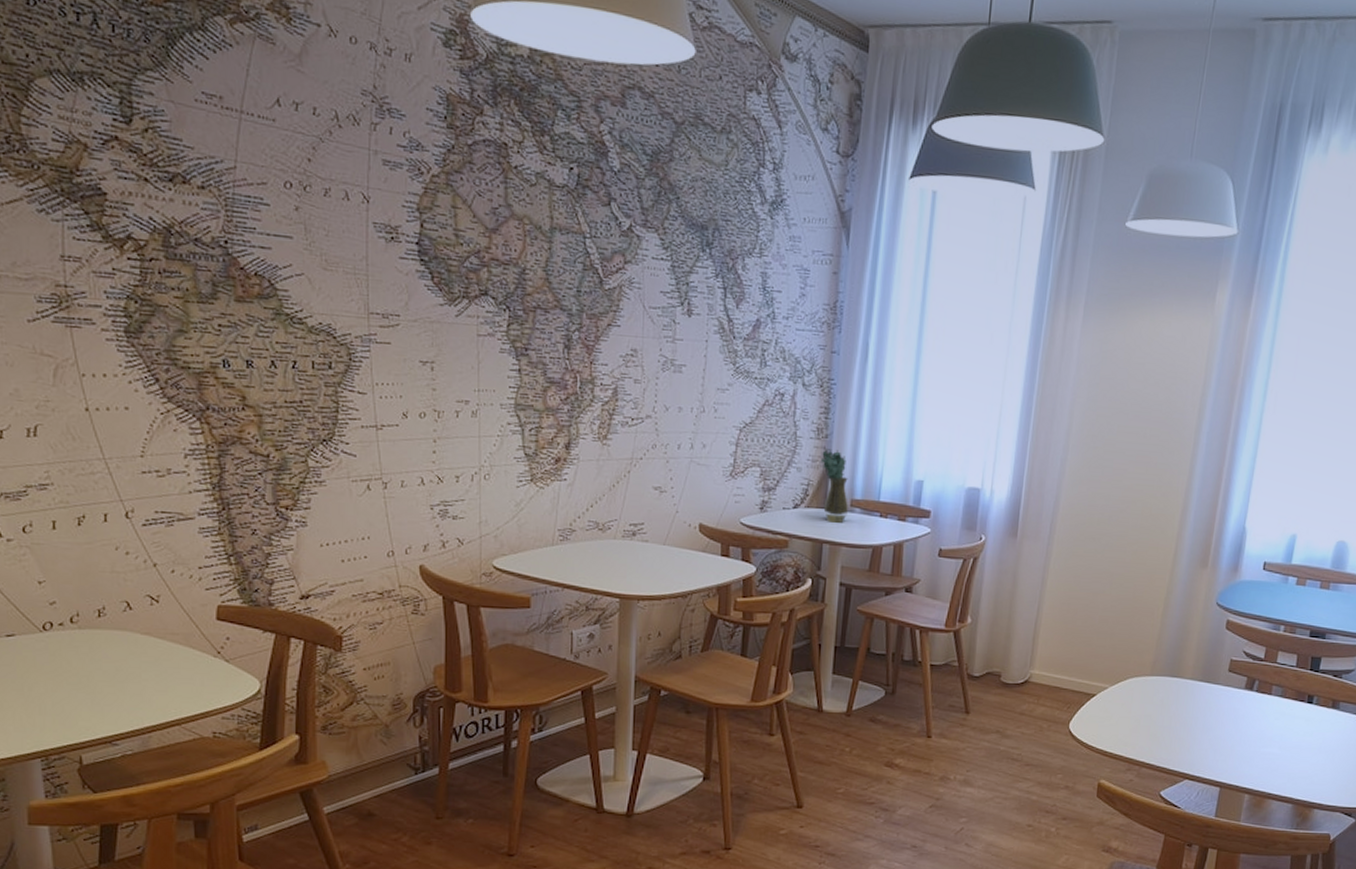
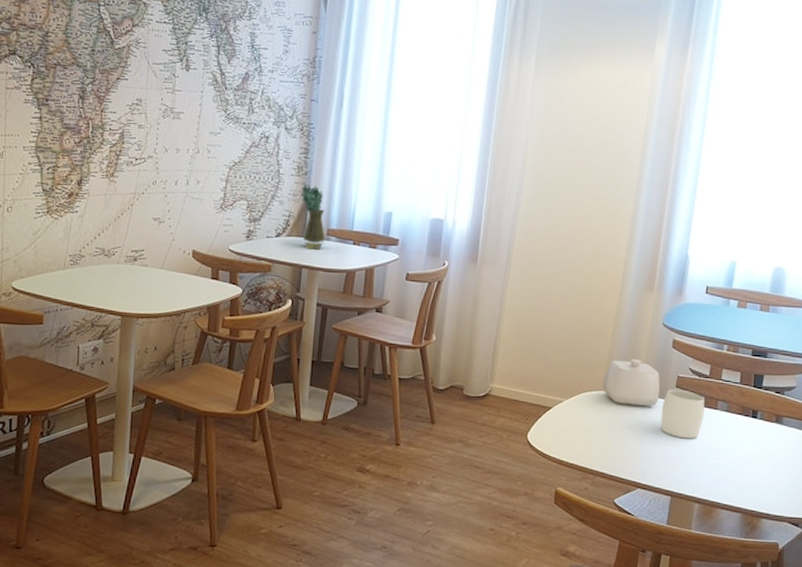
sugar bowl: none [1151,641,1212,692] -> present [603,359,660,406]
mug: none [1210,673,1259,727] -> present [660,389,706,439]

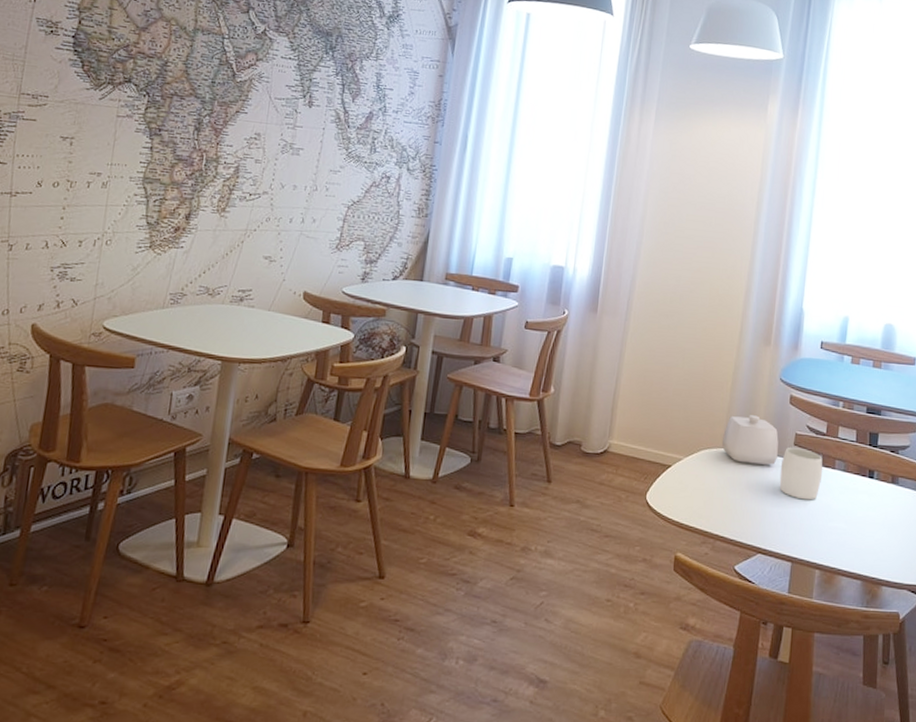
vase: present [300,182,326,250] -> none [419,224,444,295]

